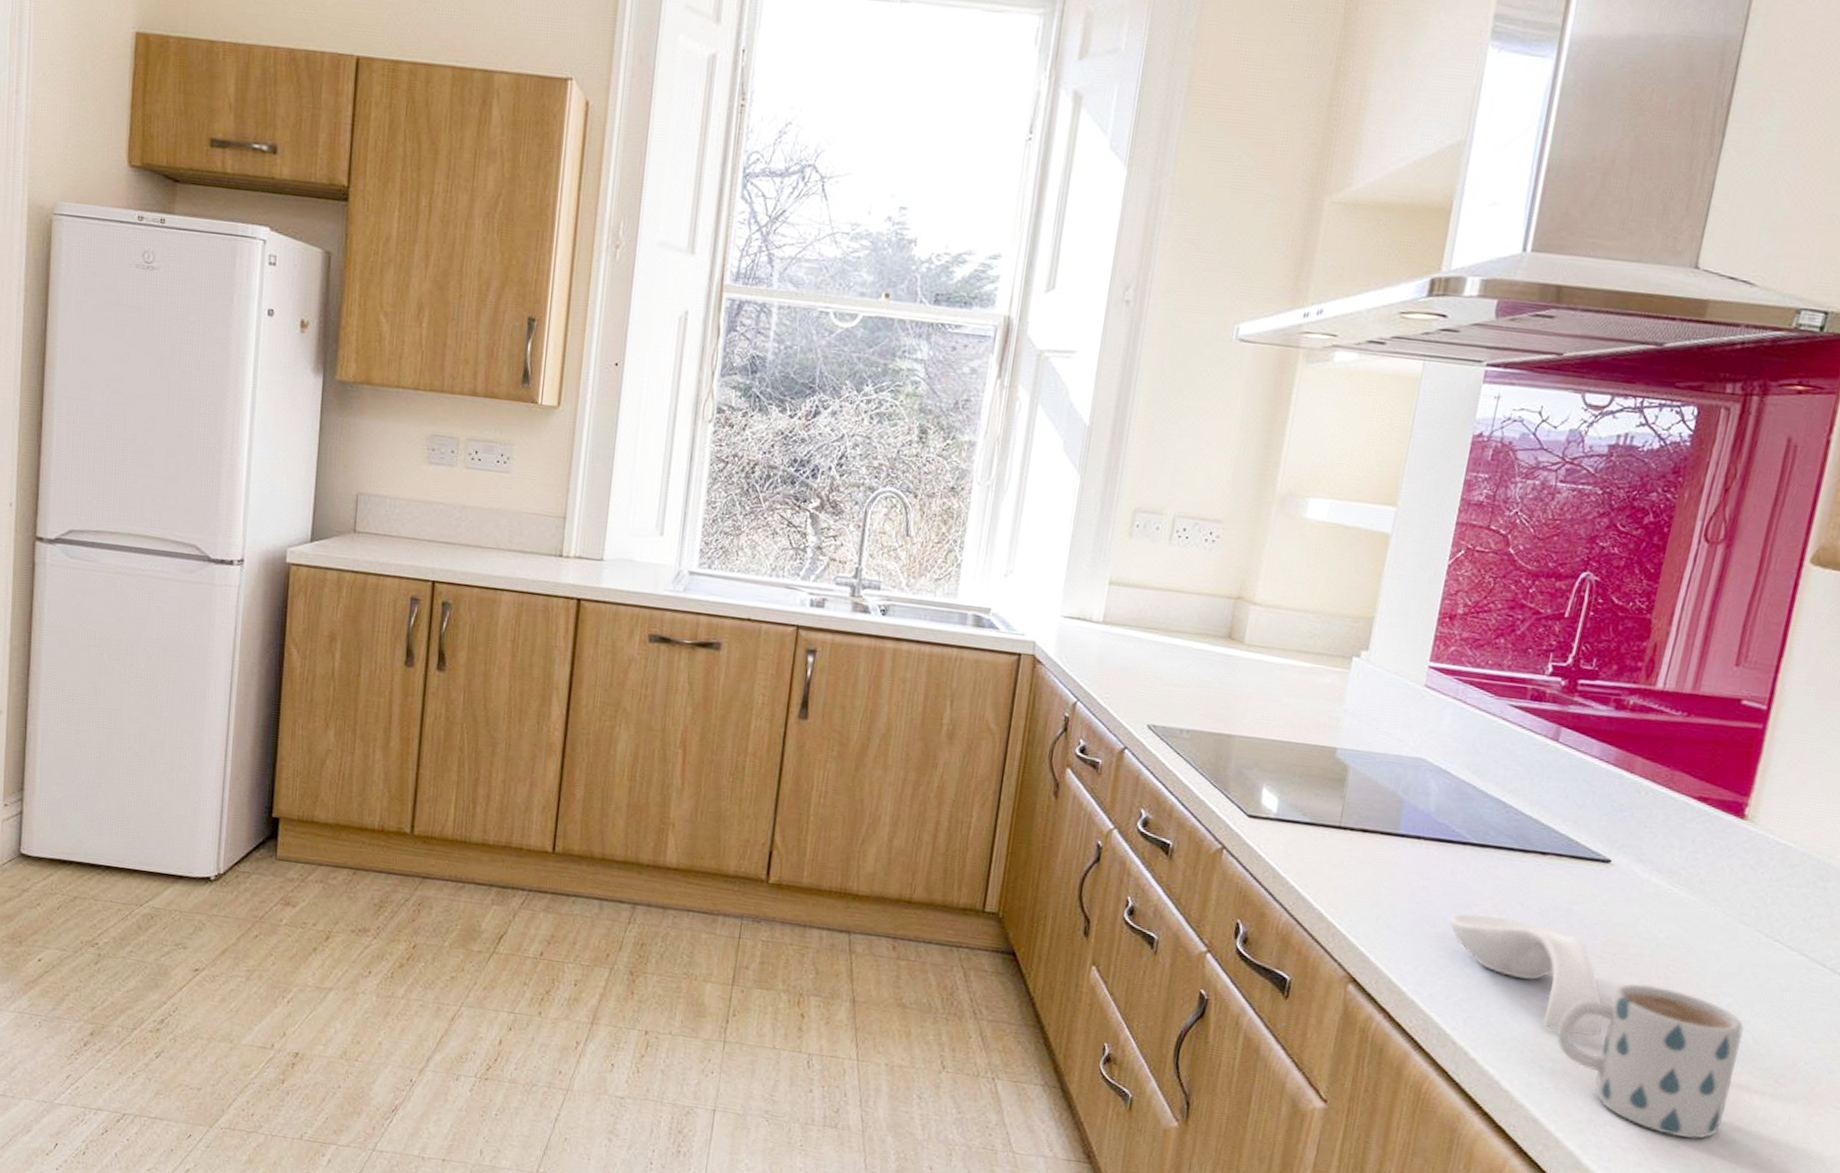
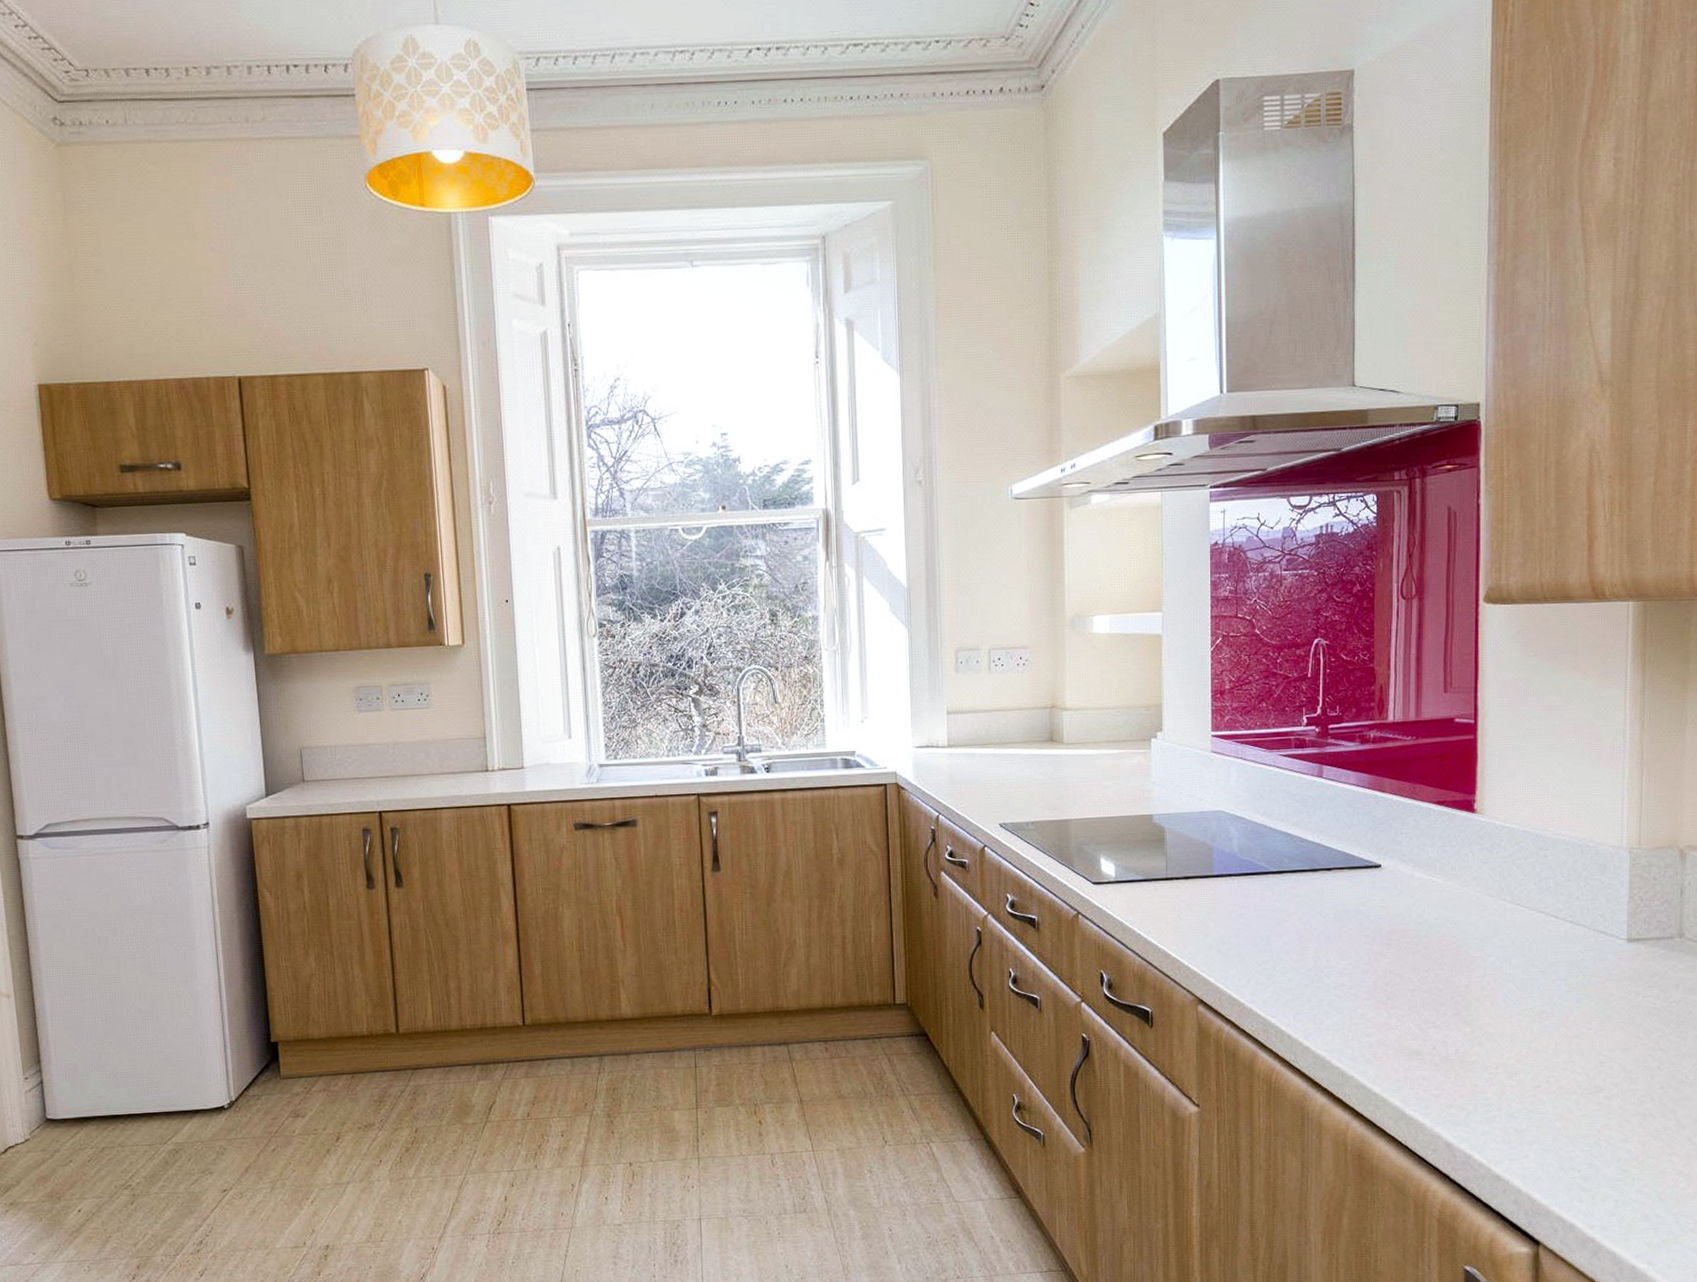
spoon rest: present [1449,913,1603,1036] -> none [1267,927,1401,1011]
mug: present [1556,984,1744,1139] -> none [1367,958,1508,1078]

